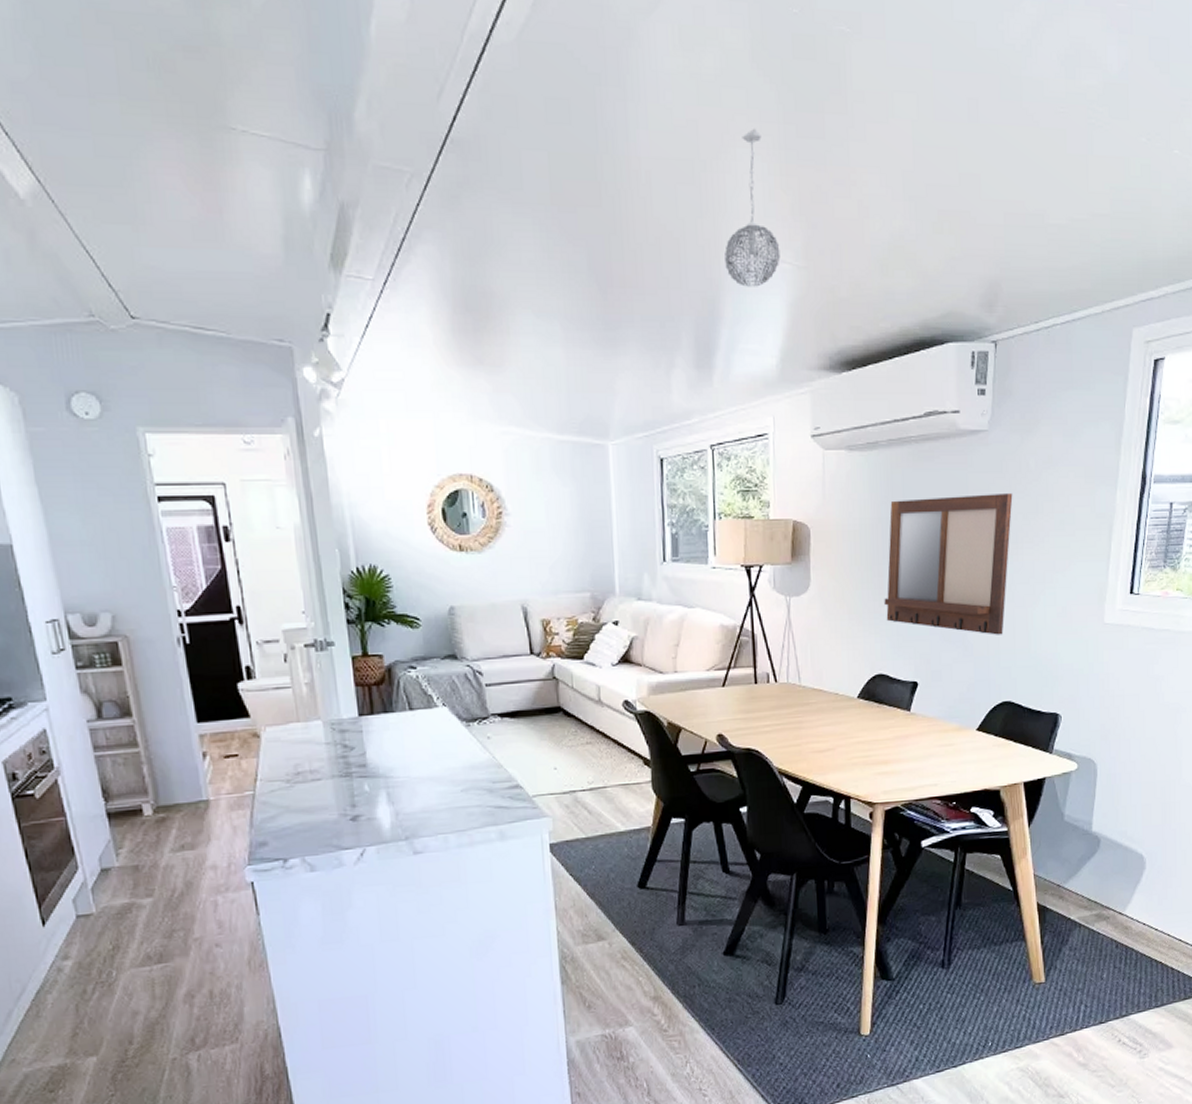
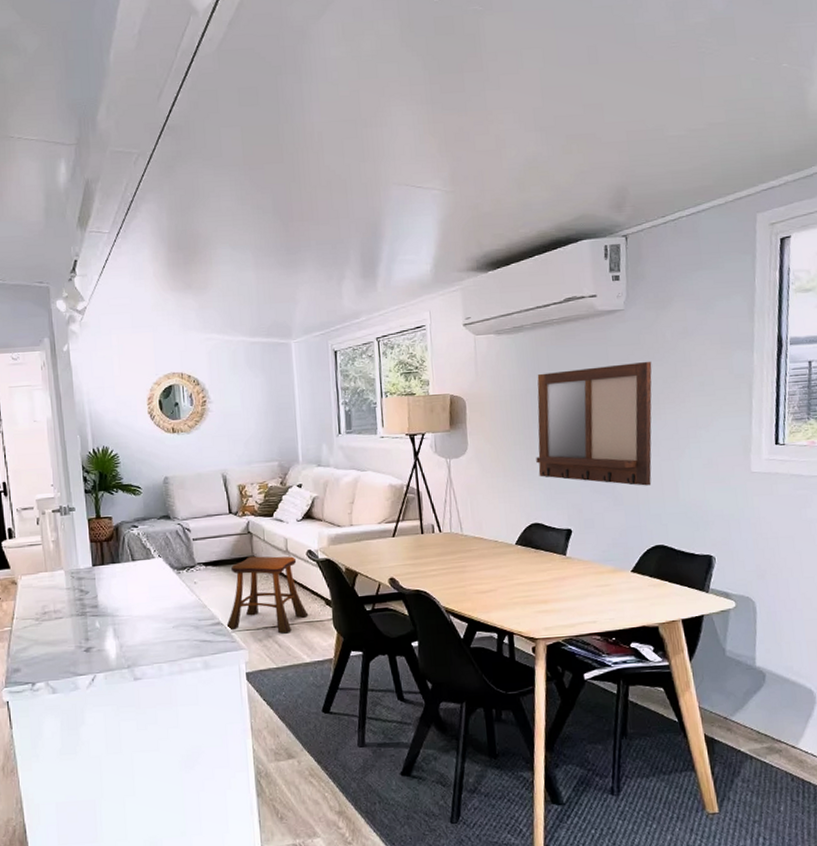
stool: none [525,706,624,798] -> present [225,556,309,634]
pendant light: present [725,128,781,287] -> none [384,90,431,211]

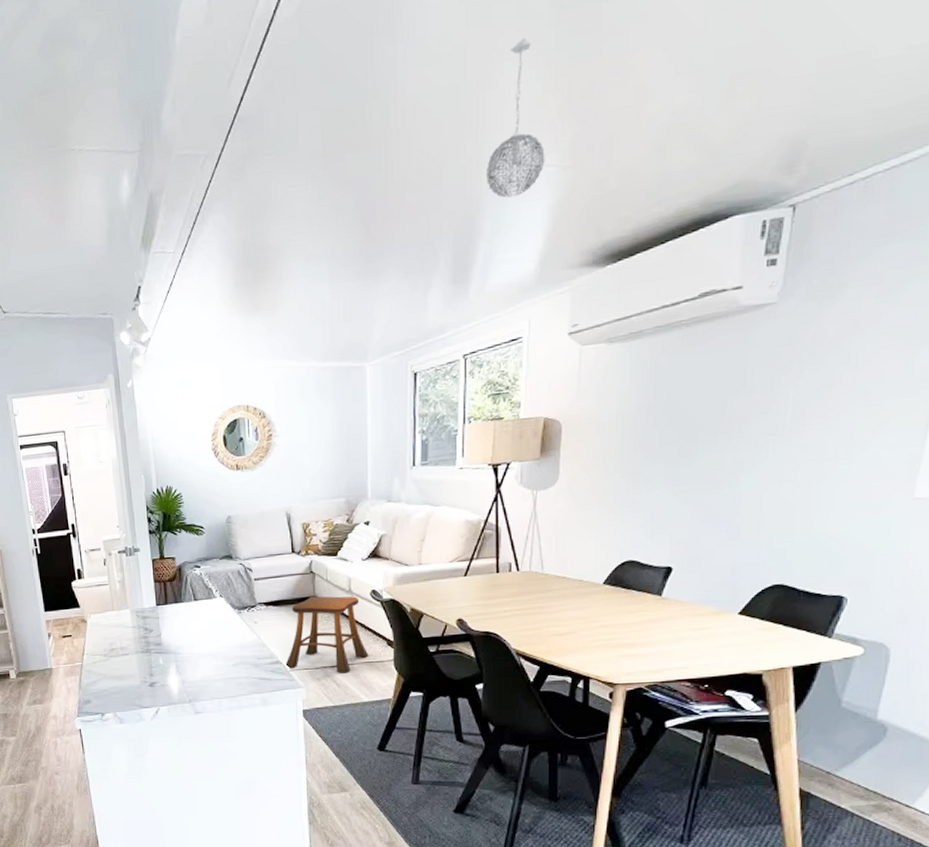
pendant light: none [384,90,431,211] -> present [487,37,545,198]
writing board: present [536,361,652,486] -> none [639,366,803,517]

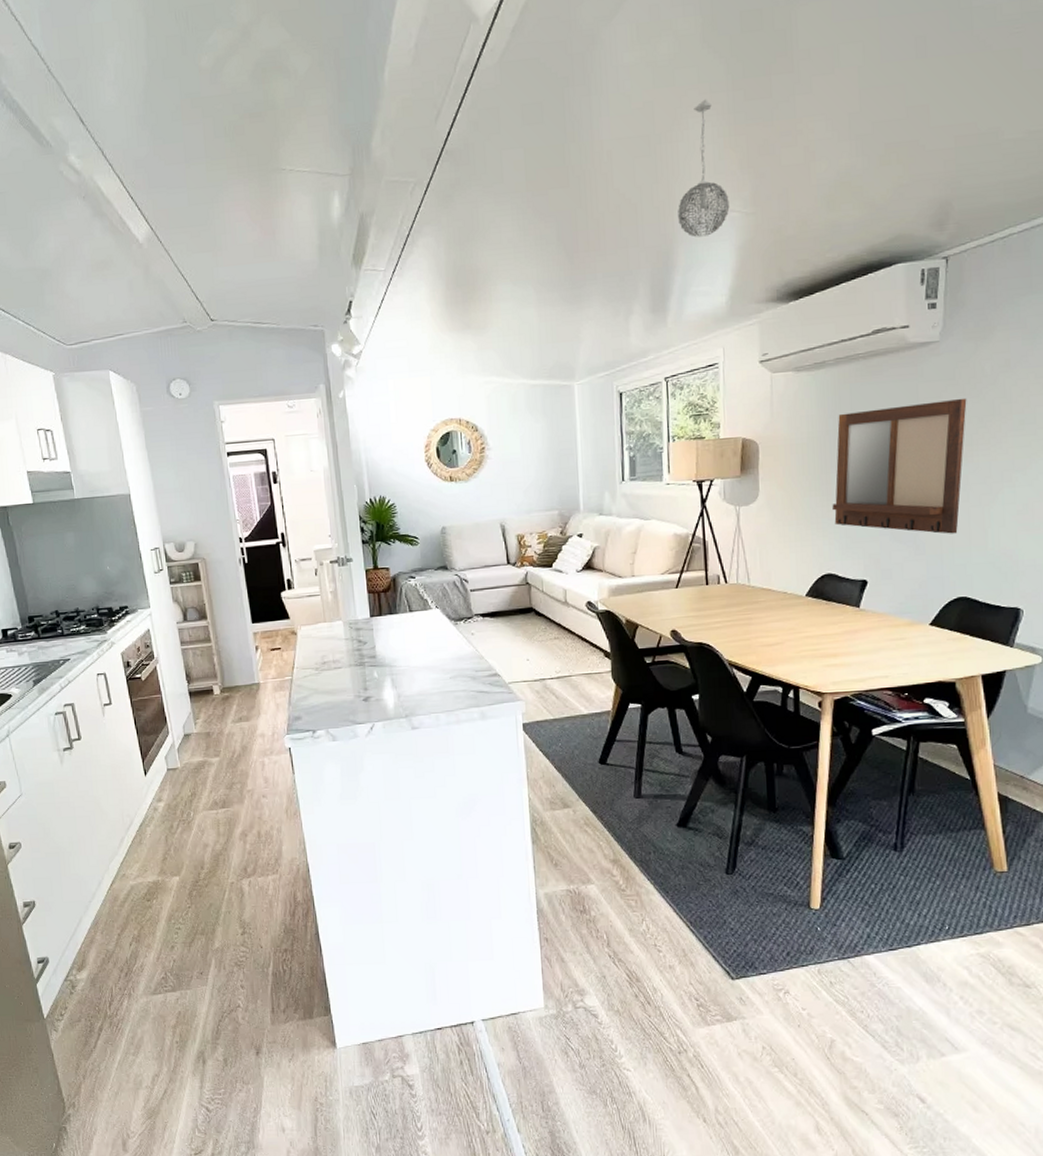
stool: present [284,596,369,673] -> none [502,607,587,685]
writing board: none [639,366,803,517] -> present [832,398,967,534]

